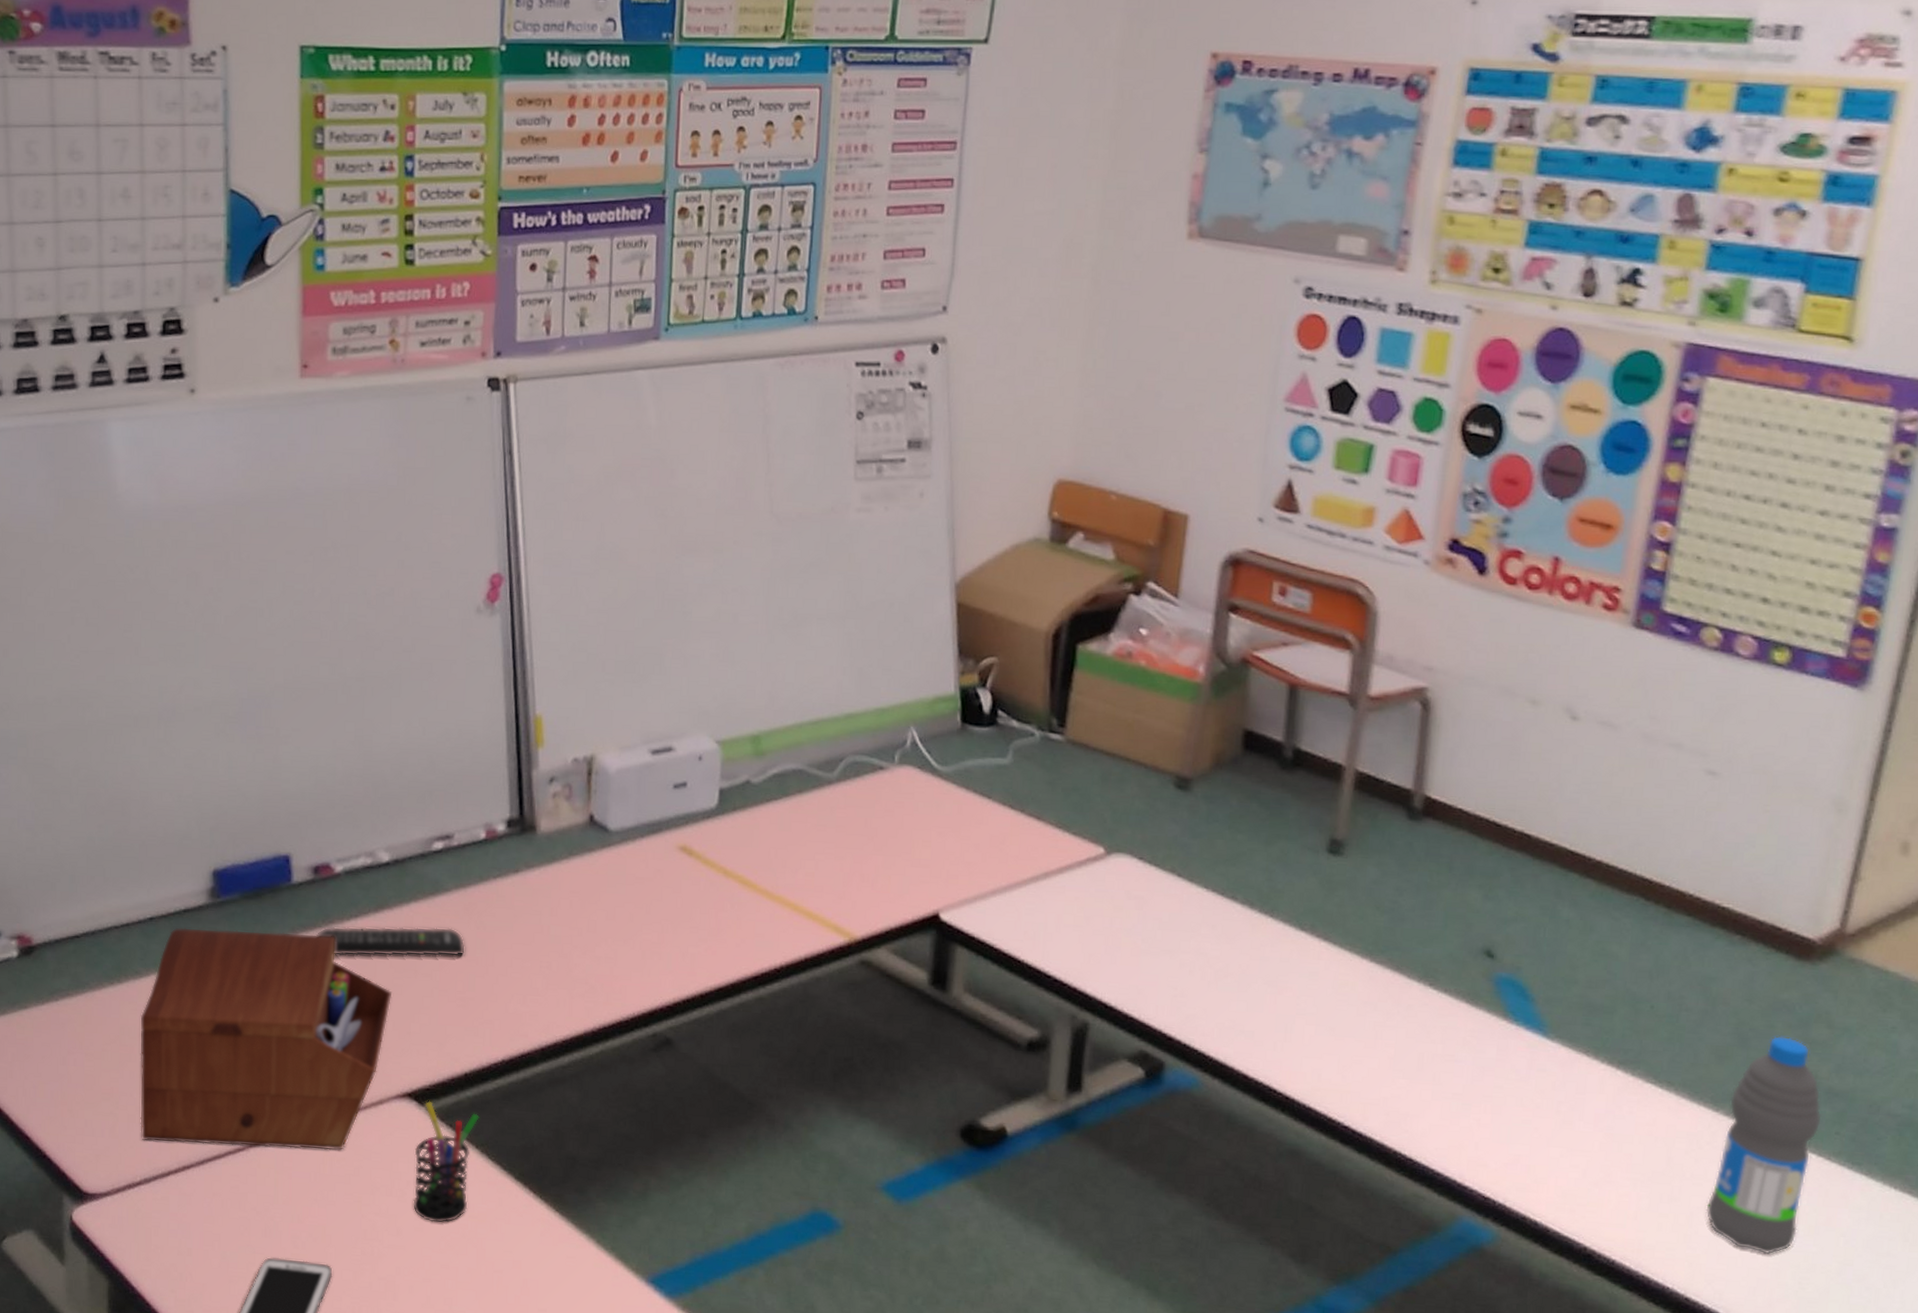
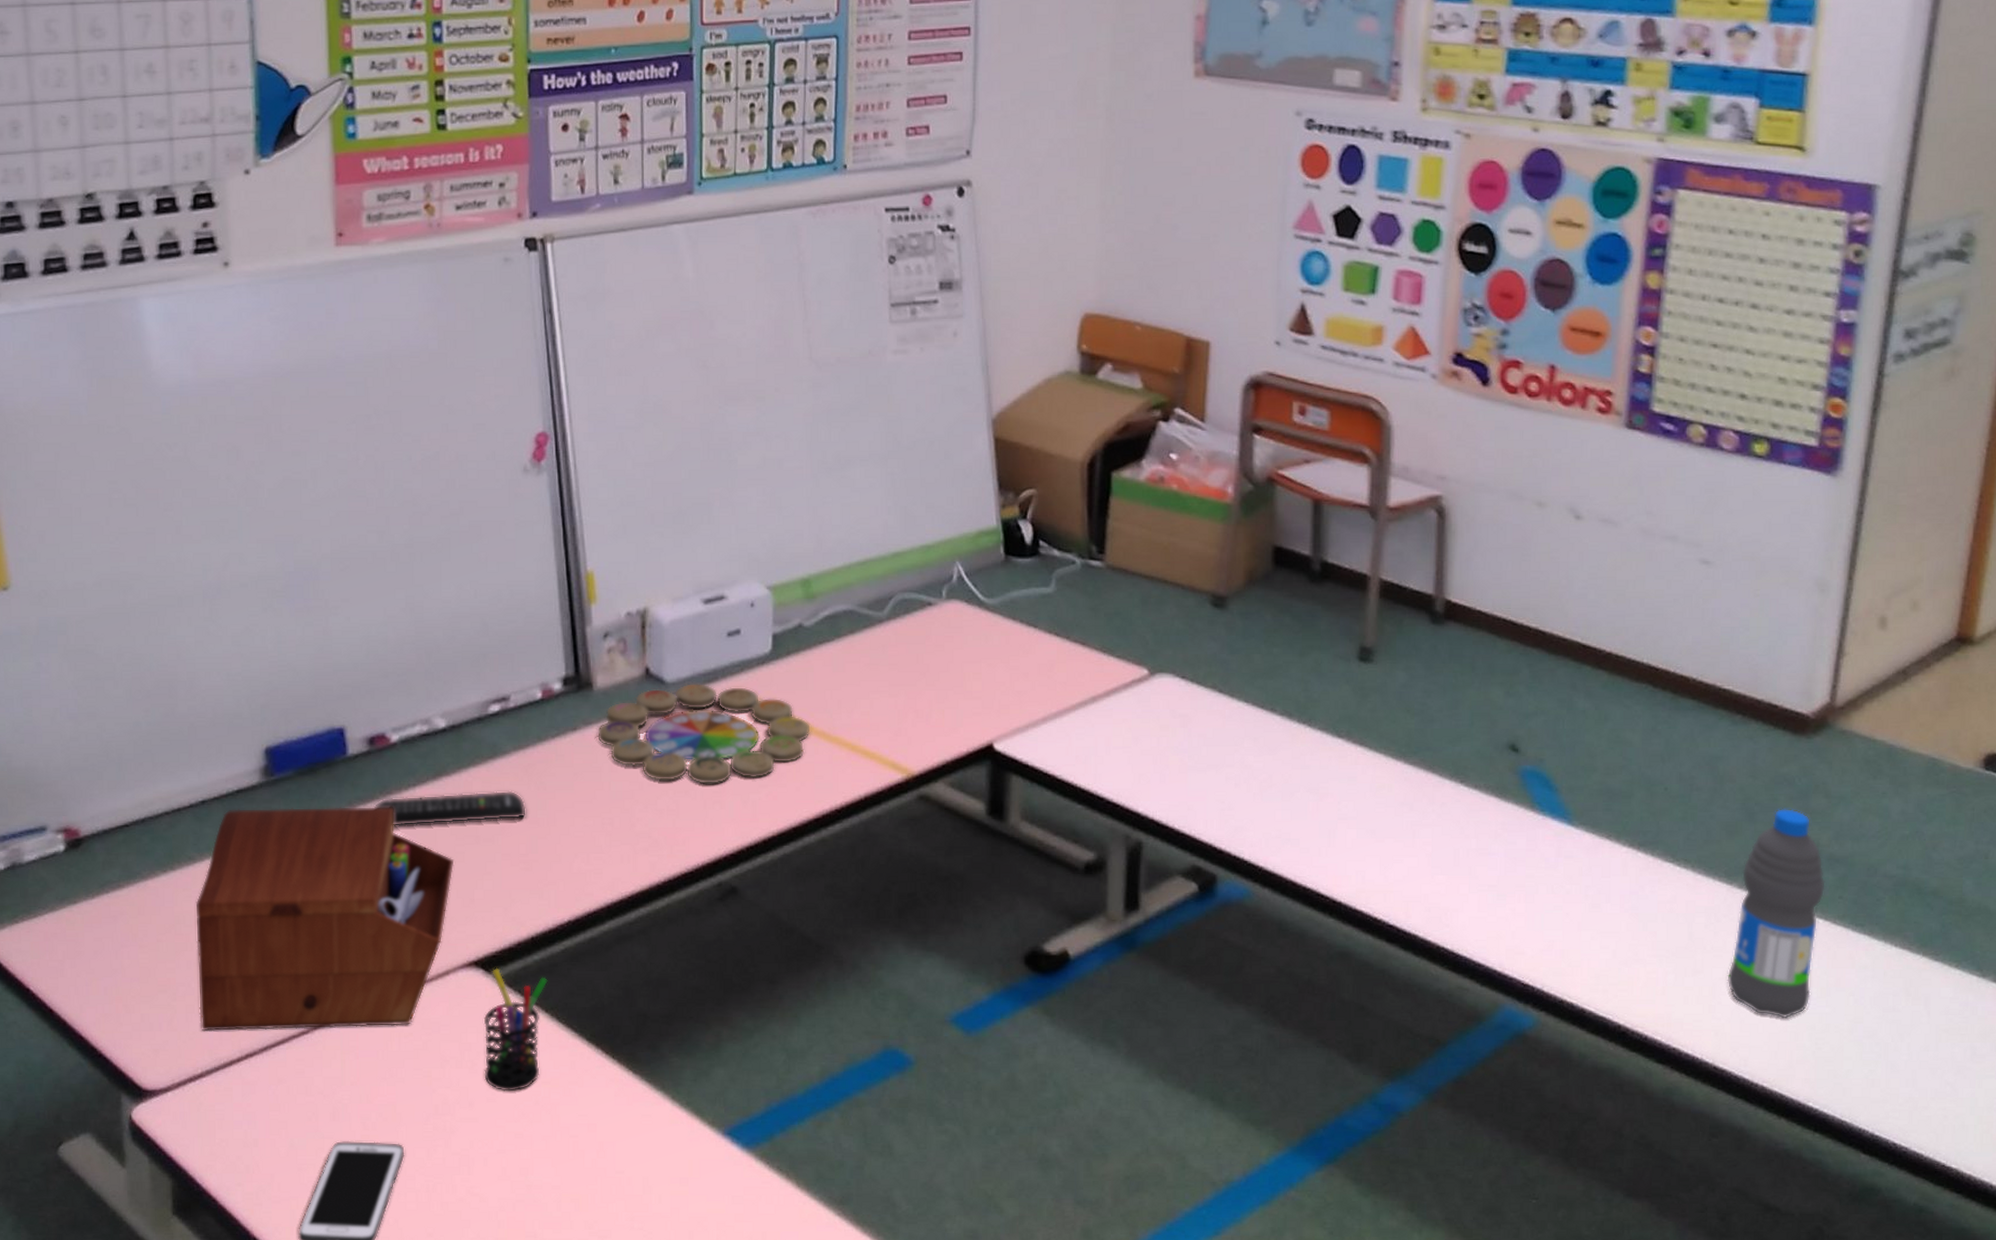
memory game: none [539,832,754,935] -> present [597,682,811,784]

